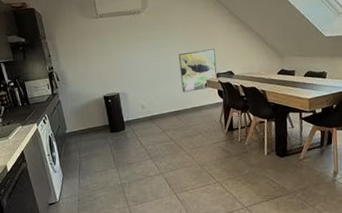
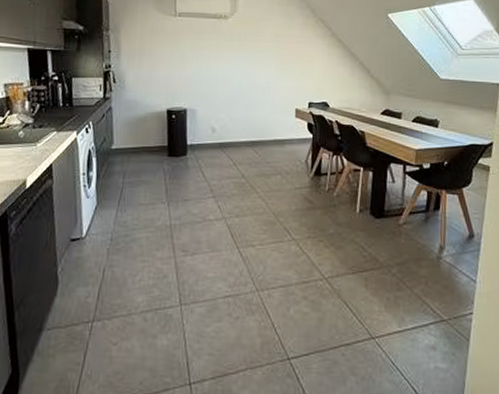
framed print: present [178,49,217,93] -> none [264,72,310,120]

